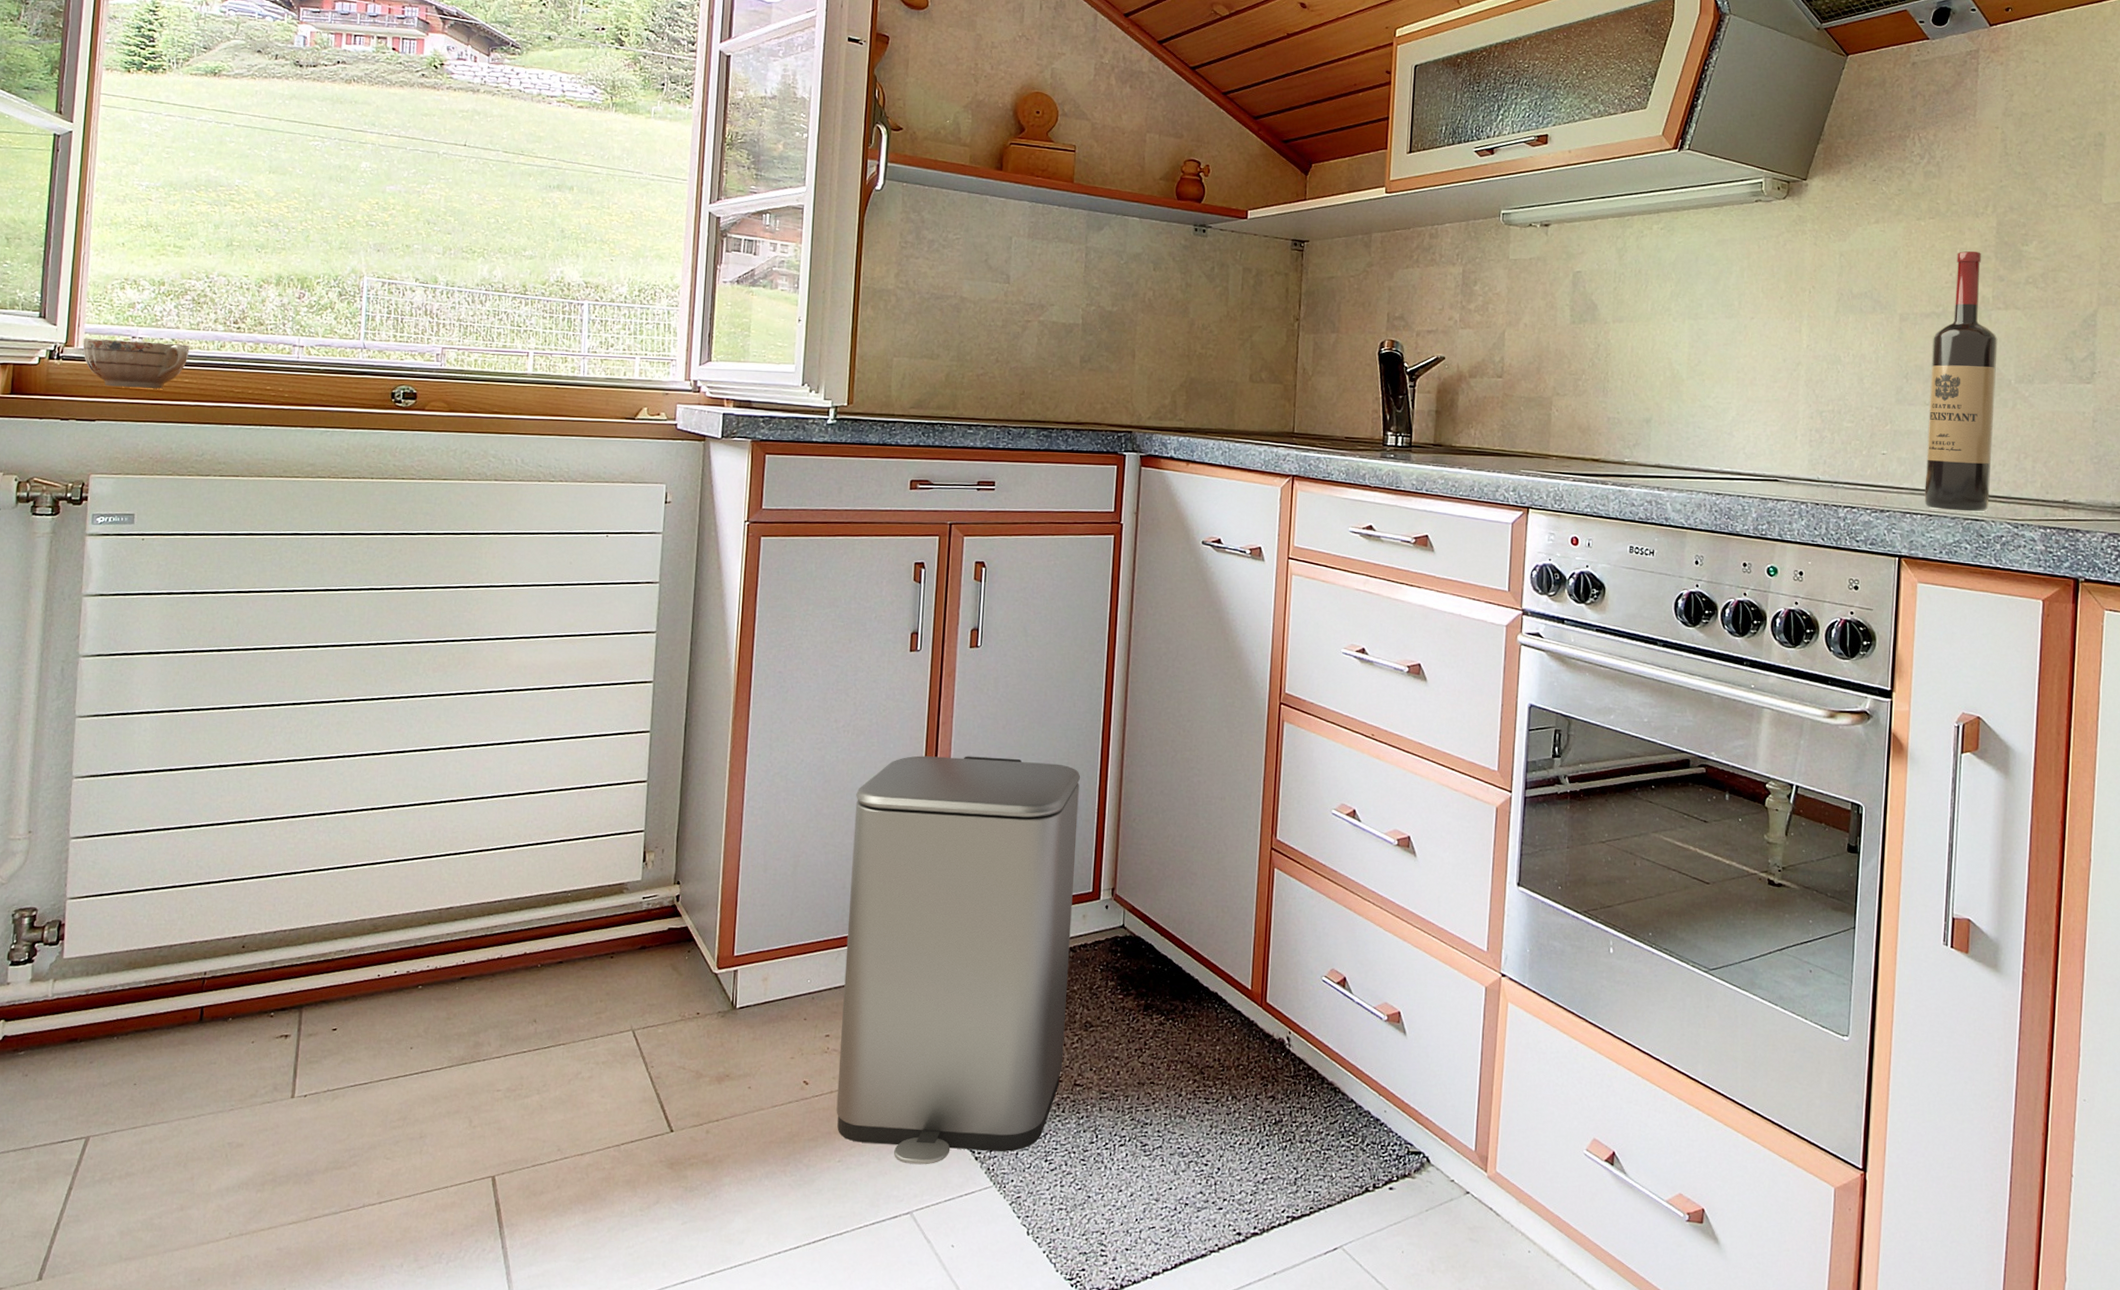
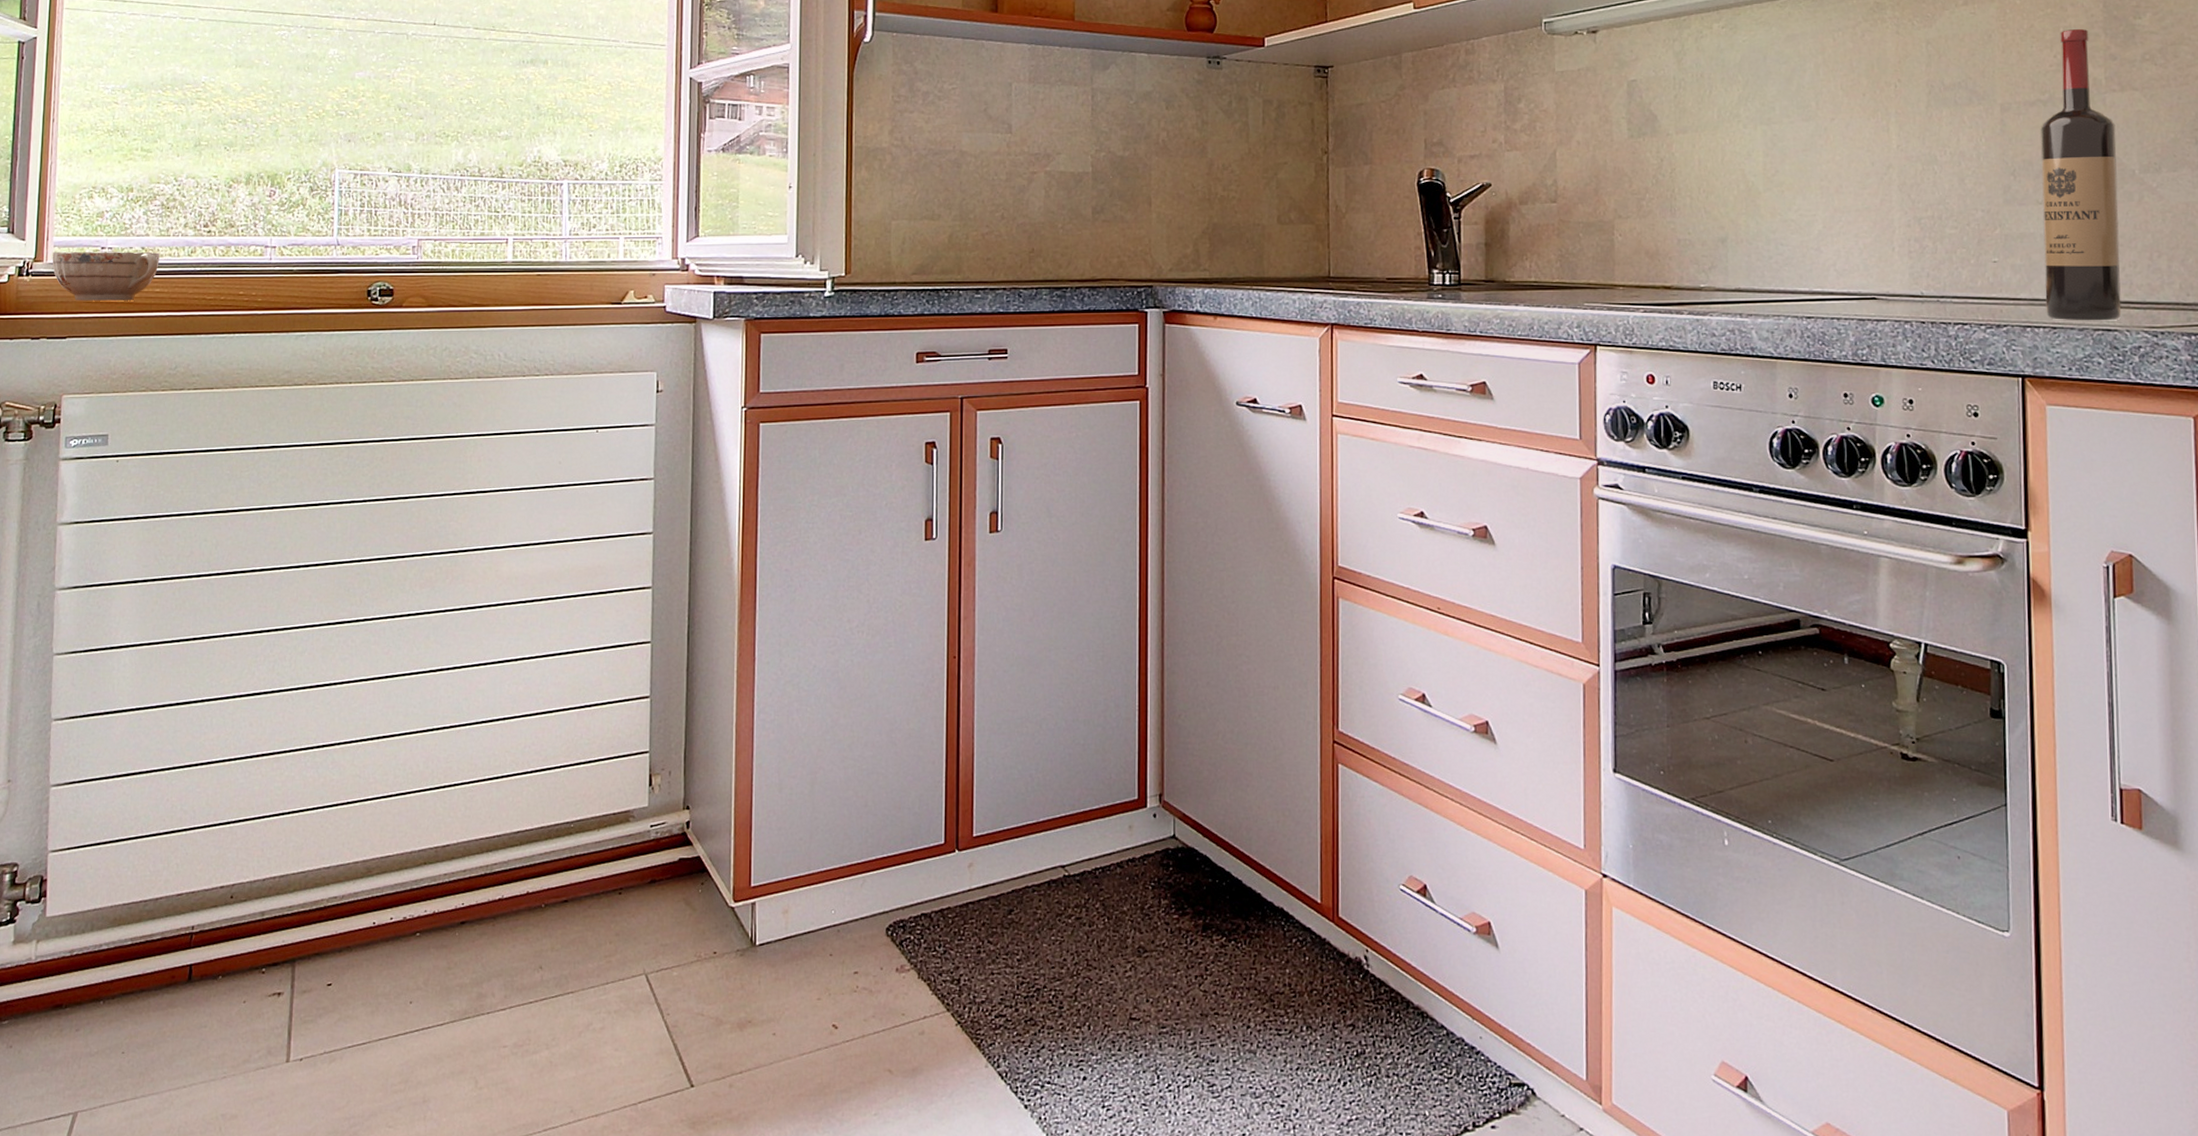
pedal bin: present [836,755,1081,1165] -> none [869,653,1118,1116]

